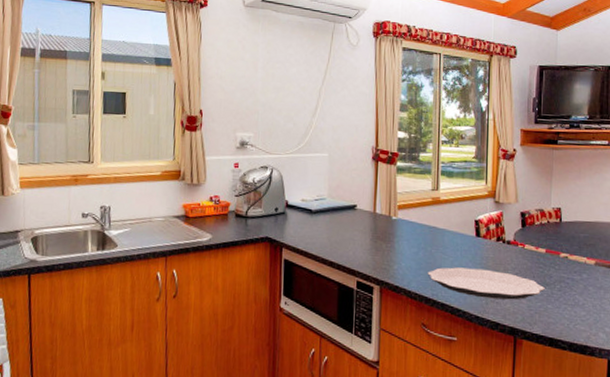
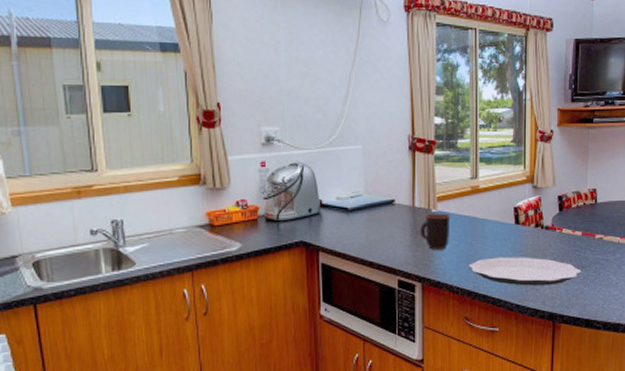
mug: none [380,220,411,256] -> present [420,213,451,250]

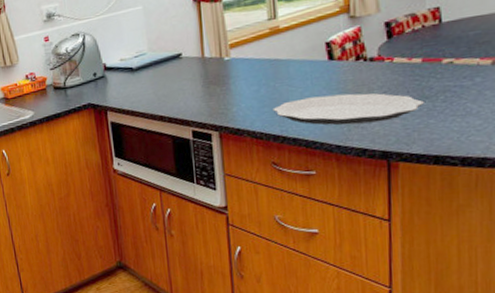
mug: present [420,213,451,250] -> none [213,59,247,98]

